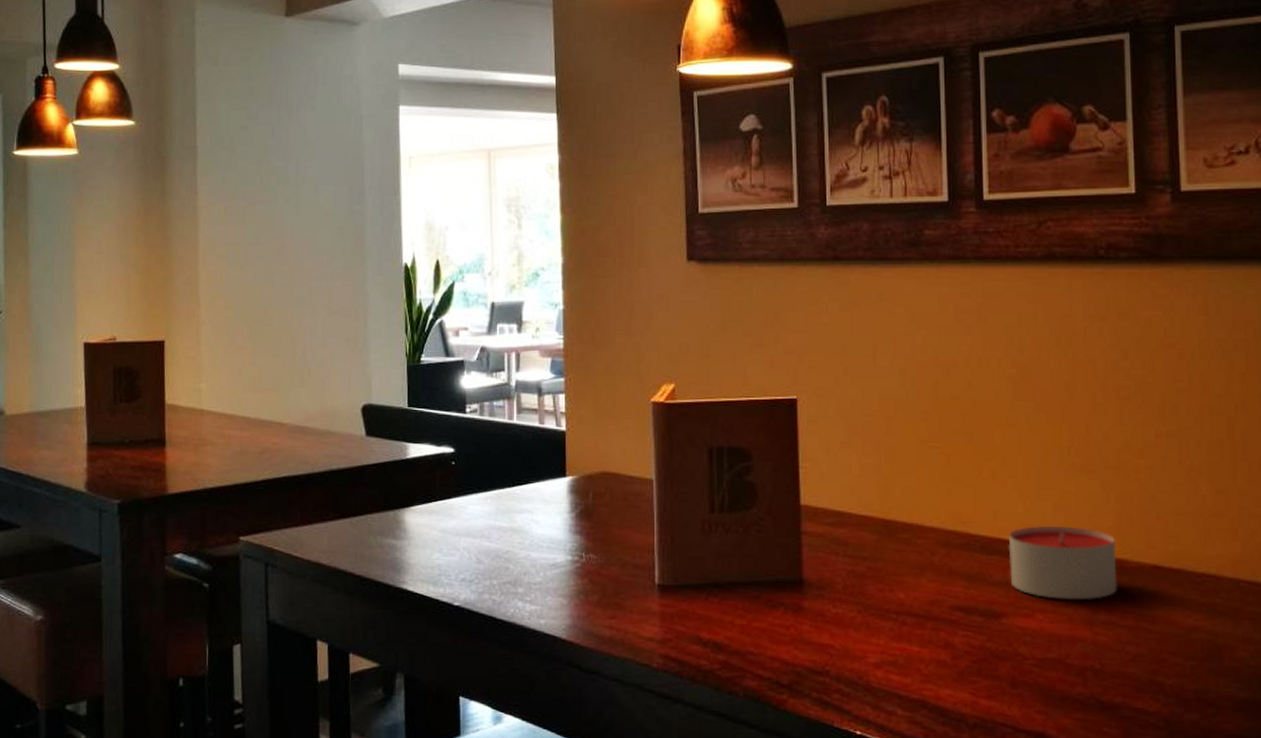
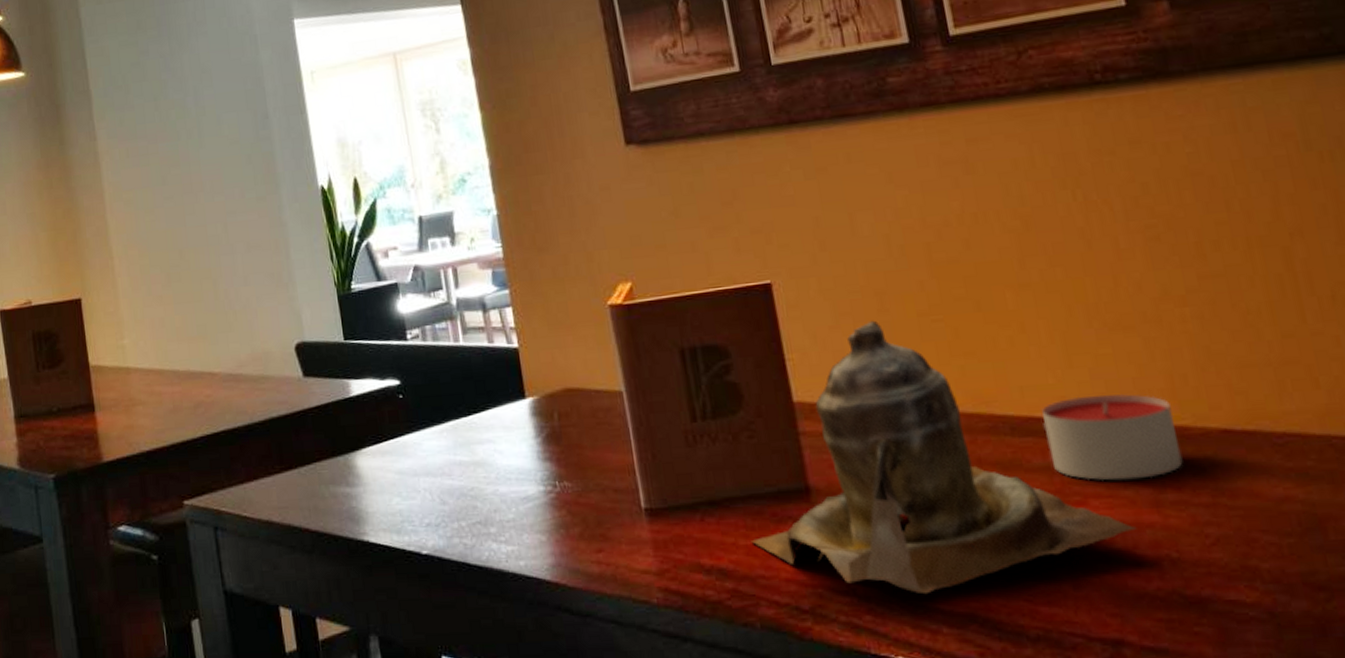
teapot: none [746,441,1071,681] -> present [750,320,1137,595]

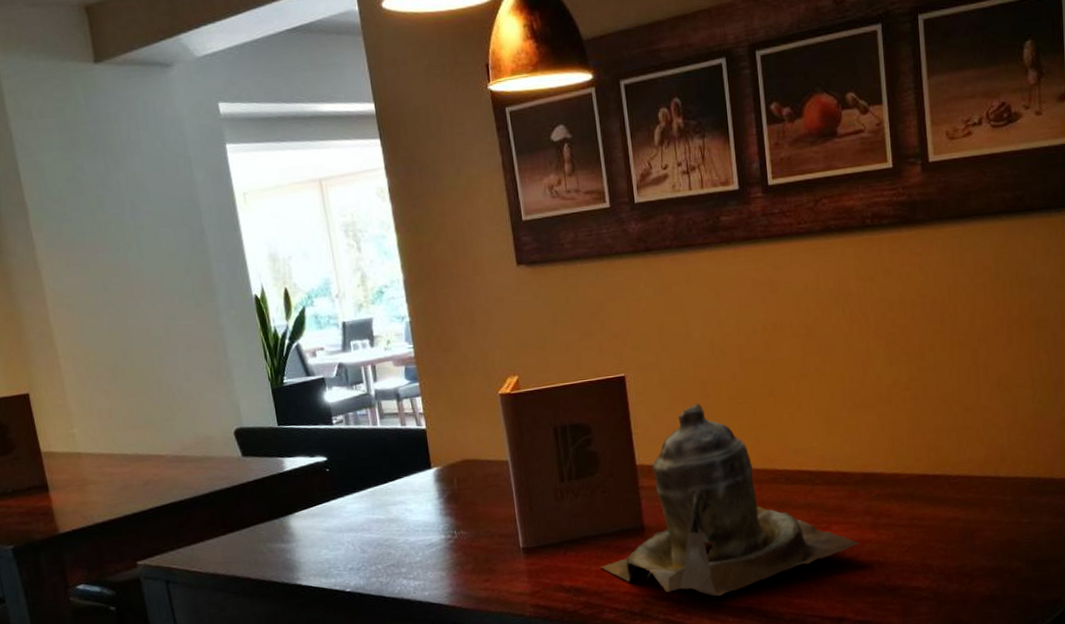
candle: present [1042,394,1183,482] -> none [807,452,894,513]

